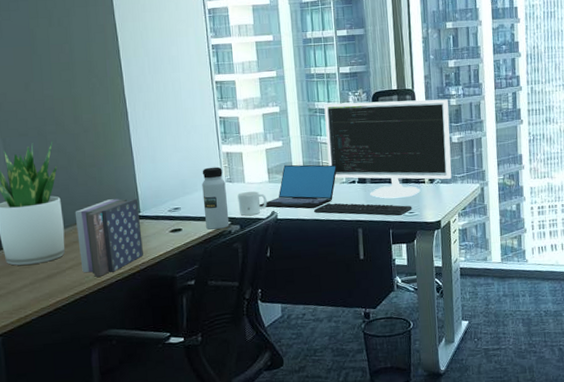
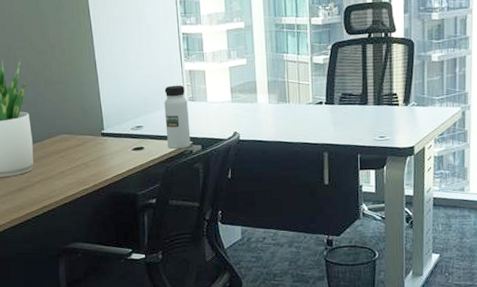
books: present [74,198,143,277] -> none [42,115,107,192]
mug: present [237,191,267,217] -> none [199,111,230,137]
laptop: present [259,164,337,209] -> none [222,83,304,131]
computer keyboard: present [314,203,412,216] -> none [278,125,383,140]
computer monitor: present [324,99,452,199] -> none [291,13,430,121]

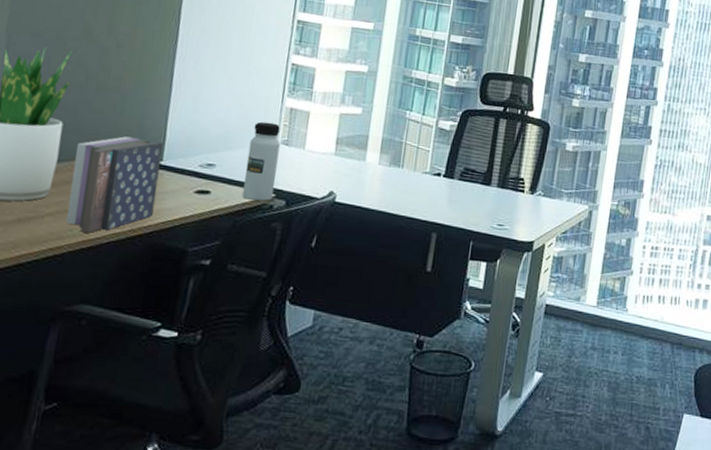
books: none [42,115,107,192] -> present [66,136,164,233]

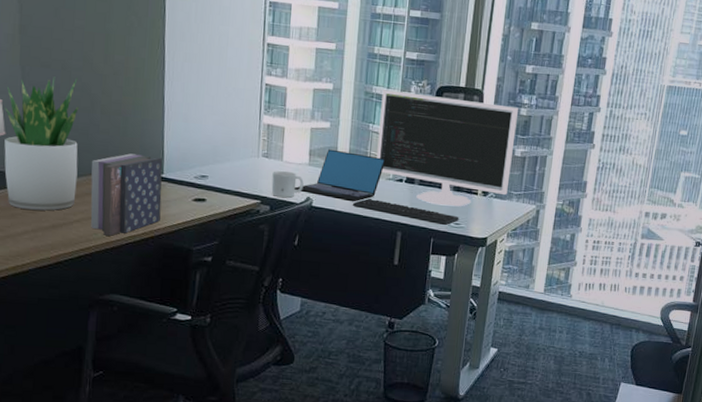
water bottle: present [242,121,280,202] -> none [233,137,261,207]
mug: none [289,160,328,193] -> present [271,171,304,199]
laptop: none [316,137,423,198] -> present [294,149,386,202]
computer keyboard: none [383,194,503,226] -> present [353,198,459,225]
computer monitor: none [412,74,570,206] -> present [376,89,518,207]

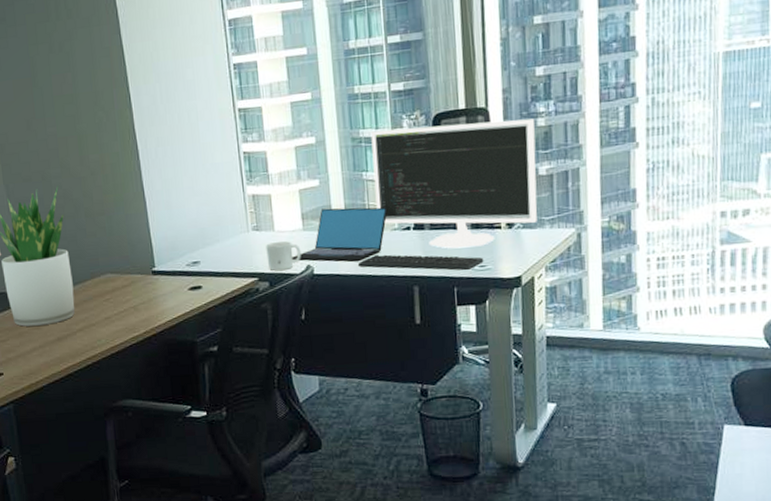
books: present [90,153,163,236] -> none [84,251,160,341]

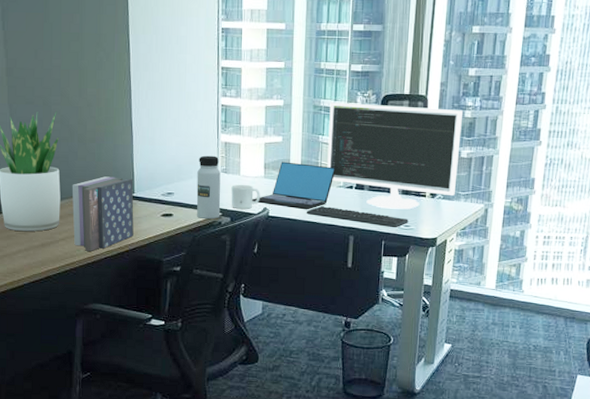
books: none [84,251,160,341] -> present [72,176,134,251]
water bottle: none [224,212,257,288] -> present [196,155,221,220]

